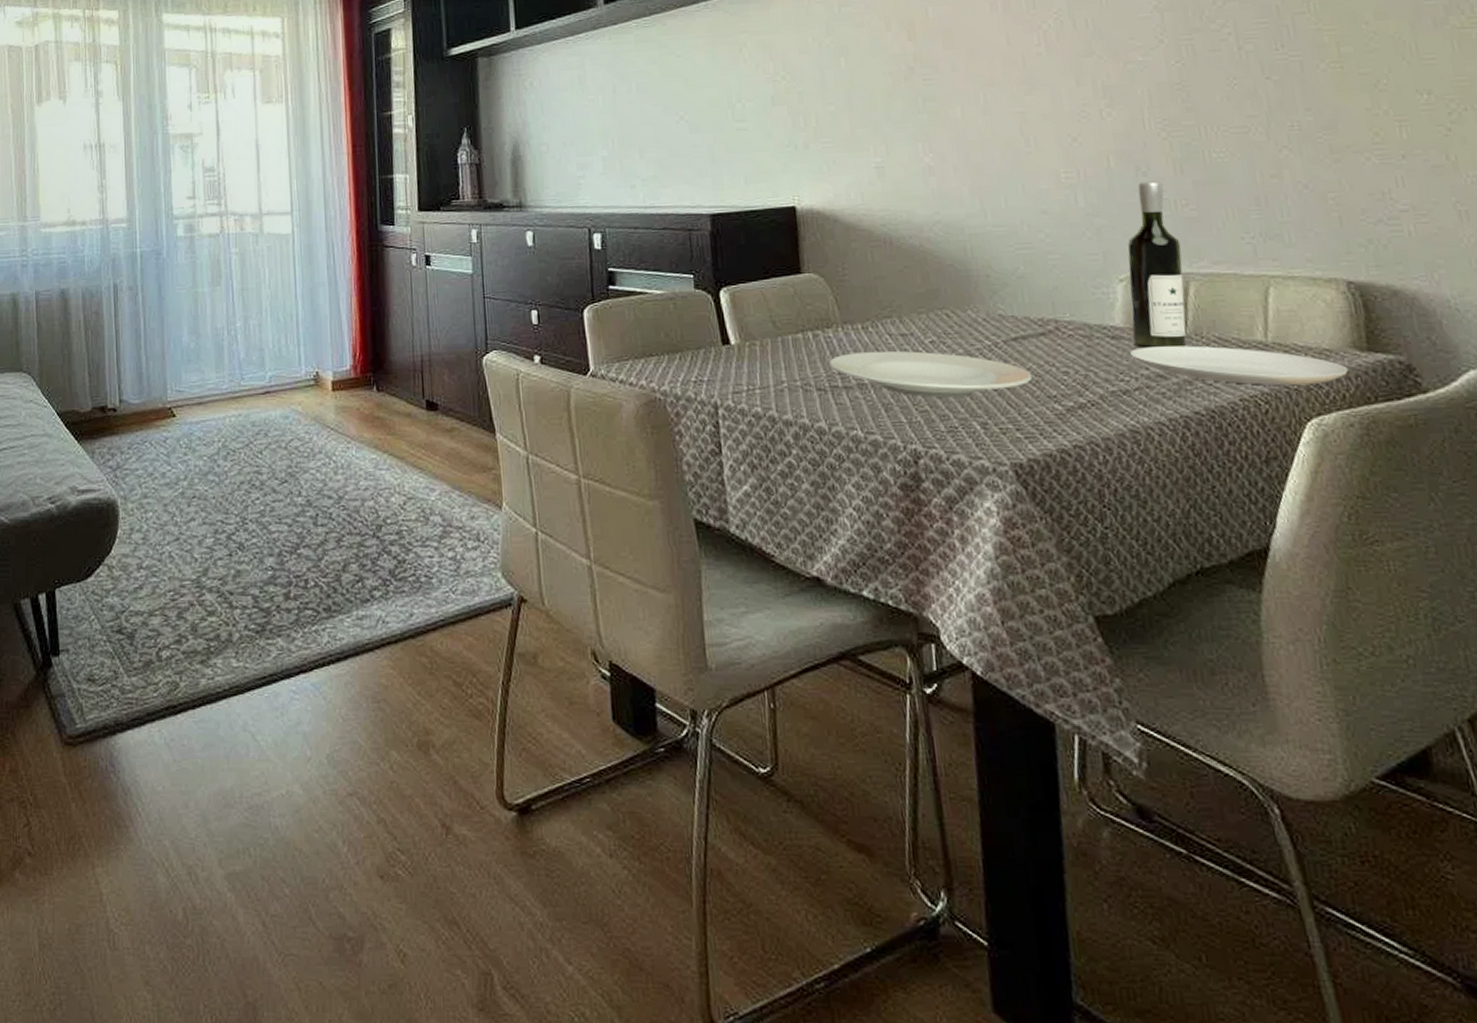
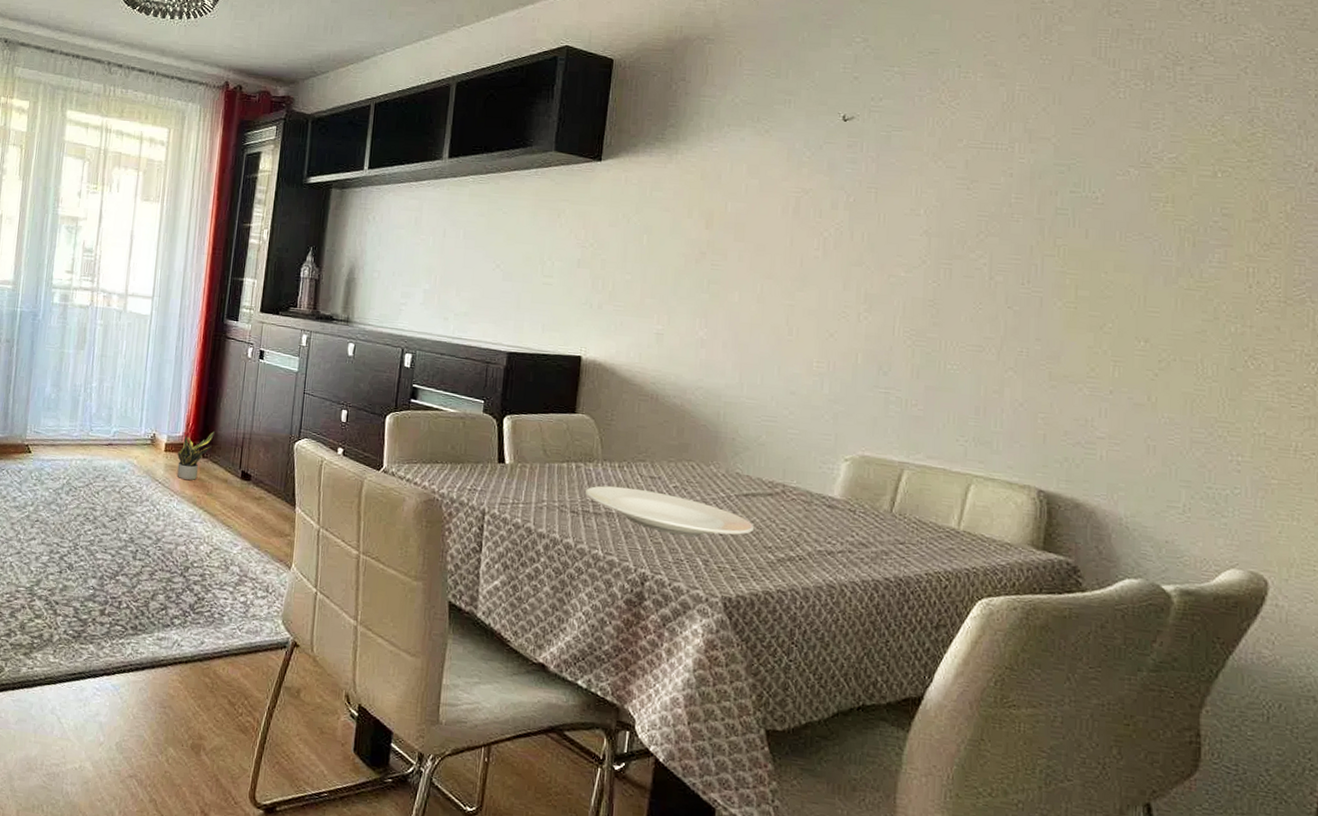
potted plant: none [348,358,387,422] -> present [177,431,214,481]
bottle: present [1127,181,1187,349] -> none [845,379,904,524]
plate: present [1129,345,1349,386] -> none [840,518,1023,571]

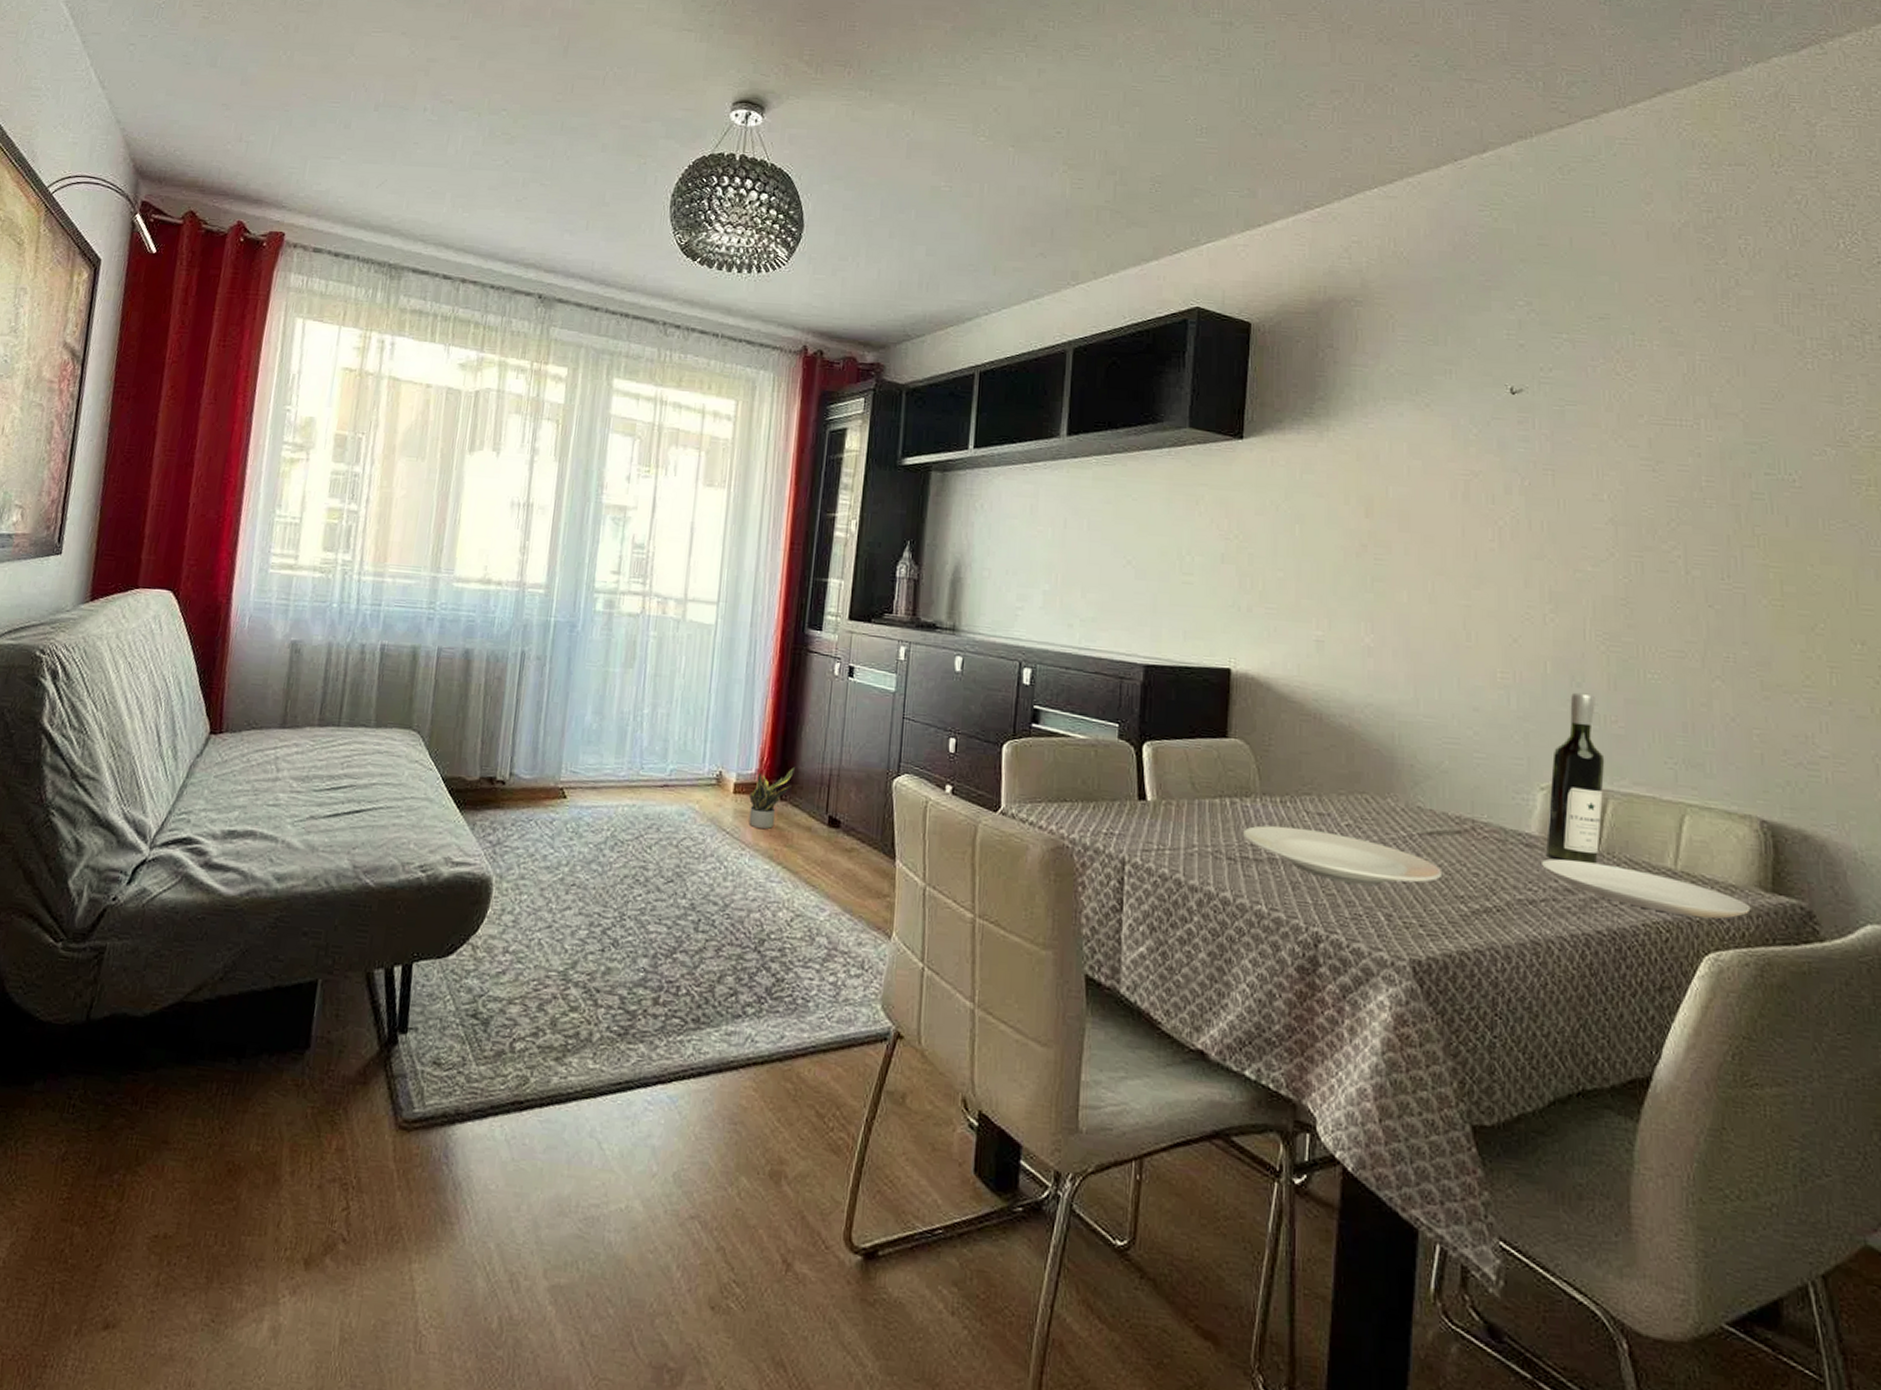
plate: none [840,518,1023,571] -> present [1540,858,1751,919]
bottle: none [845,379,904,524] -> present [1545,692,1605,865]

